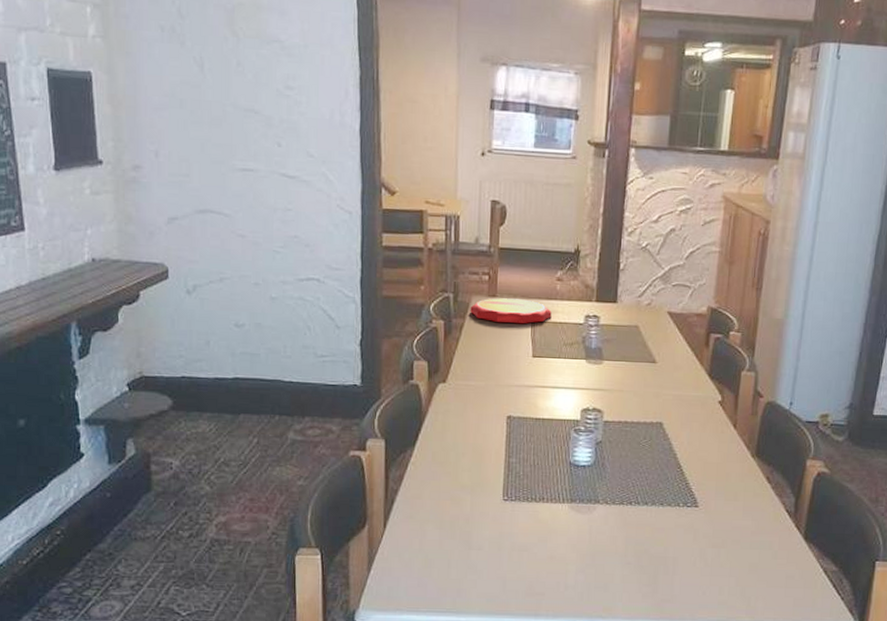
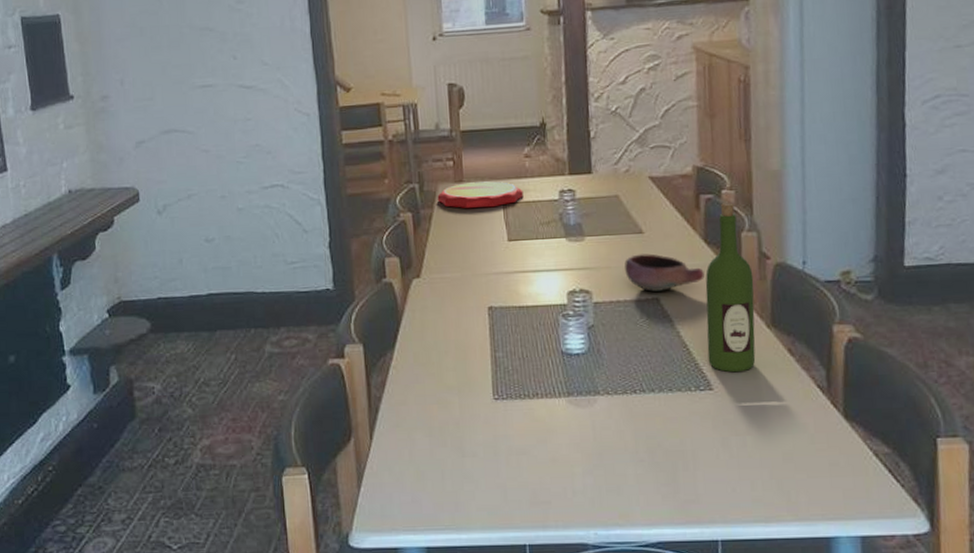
bowl: none [635,381,705,417] -> present [624,253,704,292]
wine bottle: none [698,343,747,494] -> present [705,203,756,373]

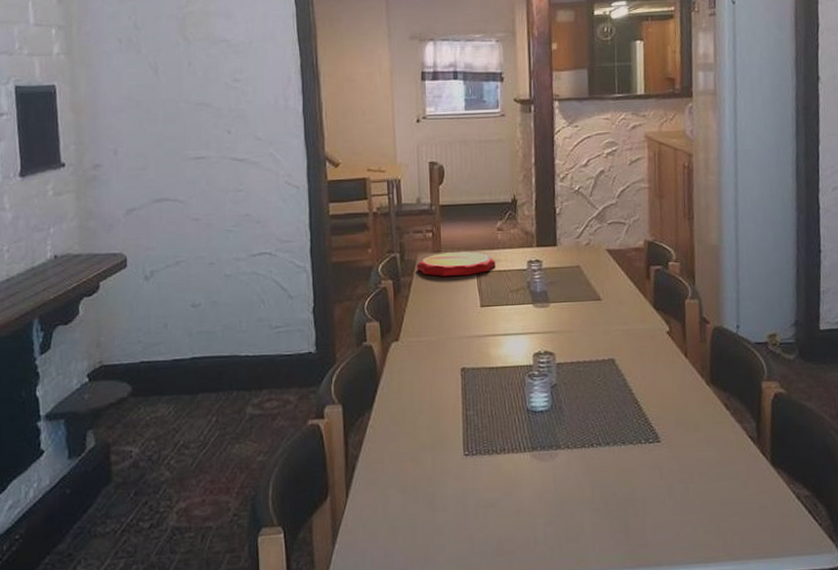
bowl: present [624,253,704,292] -> none [584,318,654,353]
wine bottle: present [705,203,756,373] -> none [654,273,697,426]

